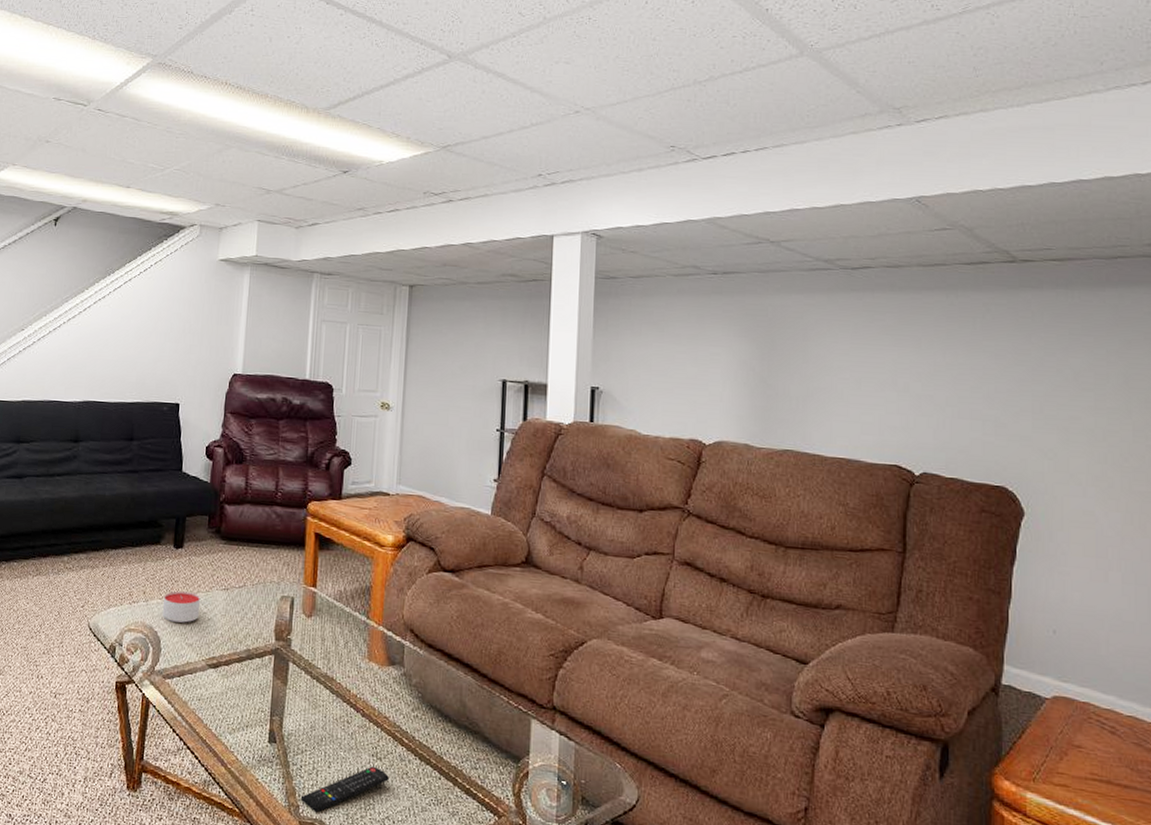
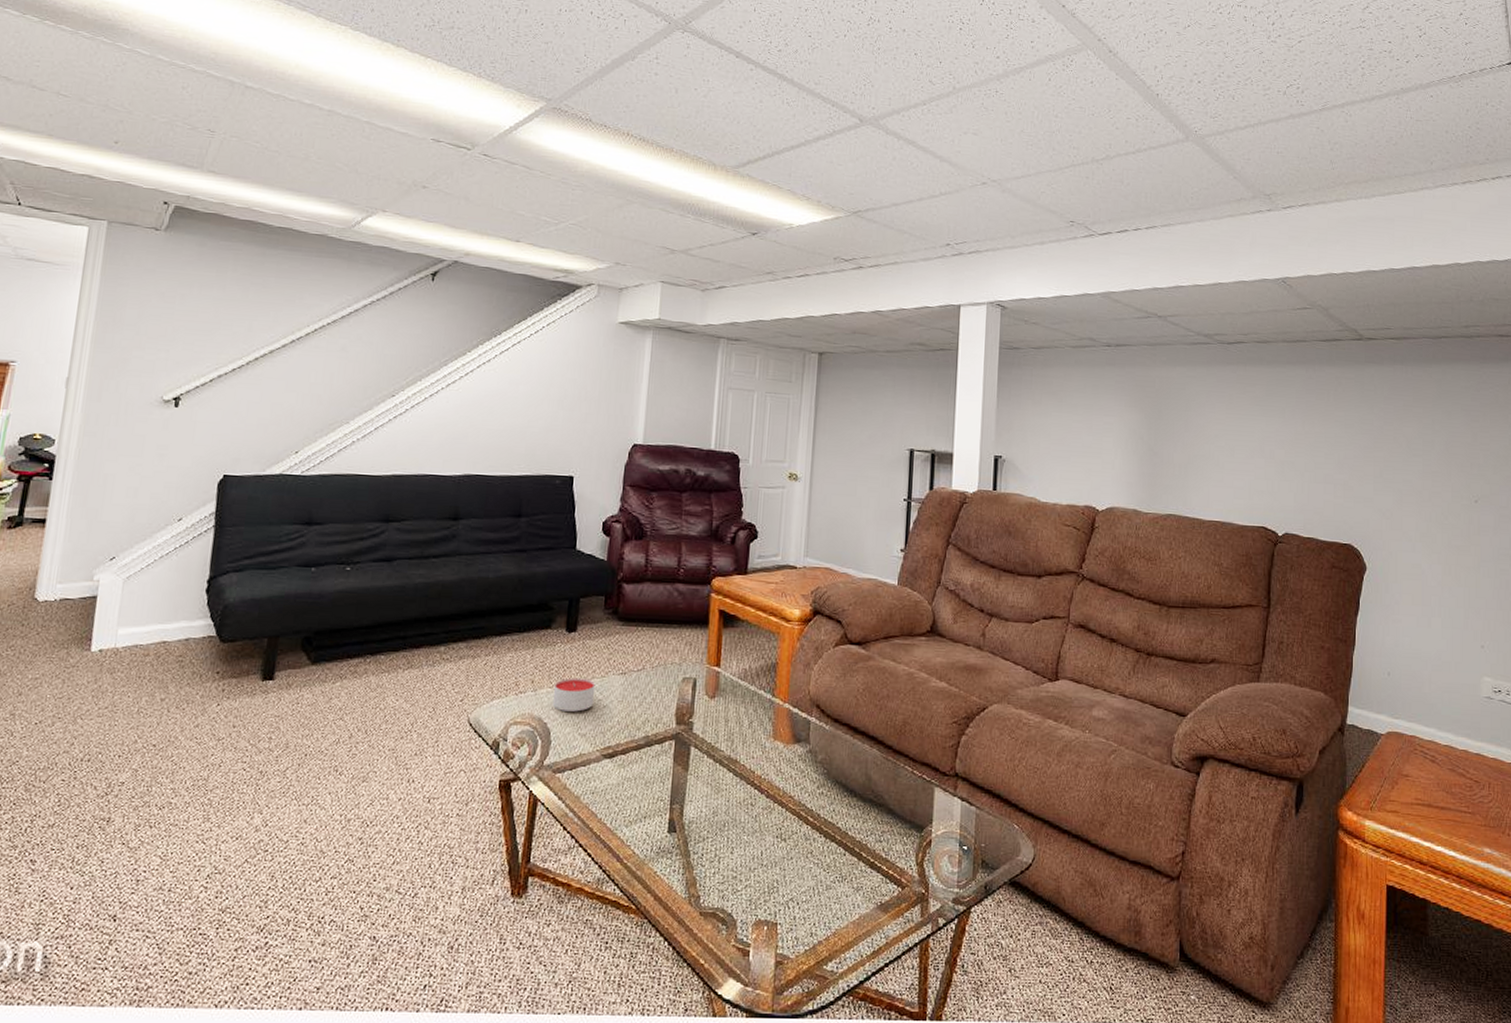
remote control: present [300,766,389,813] -> none [701,848,793,902]

